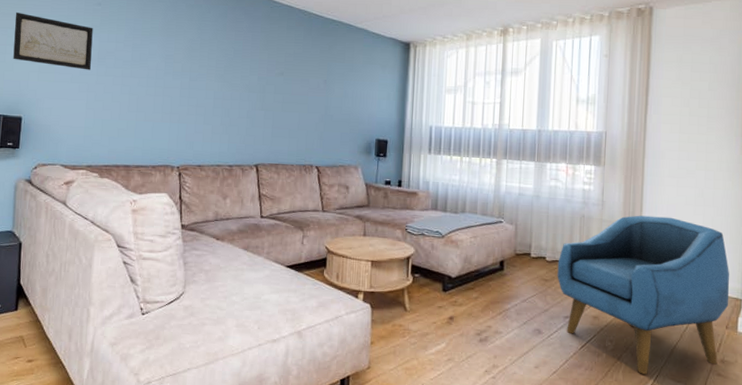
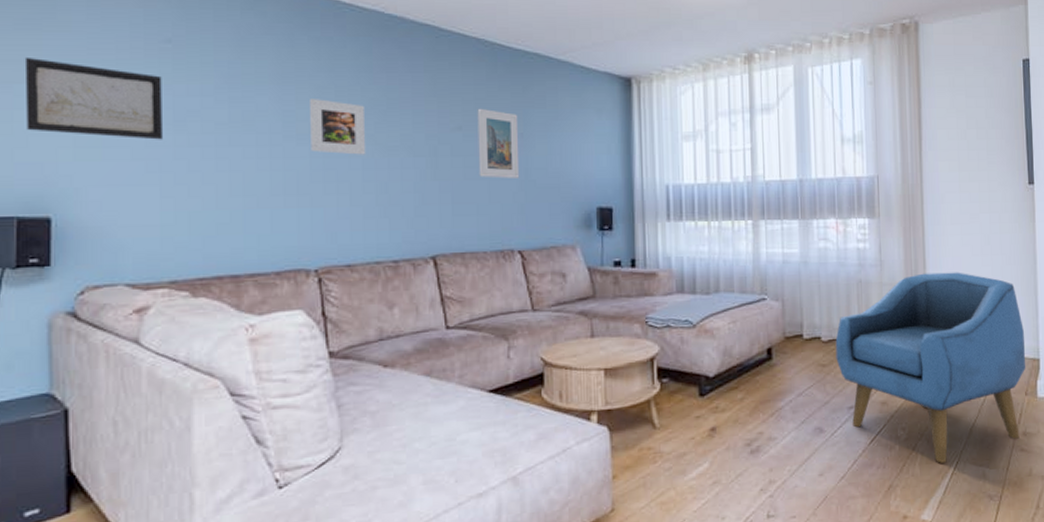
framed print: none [181,47,219,89] -> present [310,99,366,155]
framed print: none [292,60,324,113] -> present [477,108,520,179]

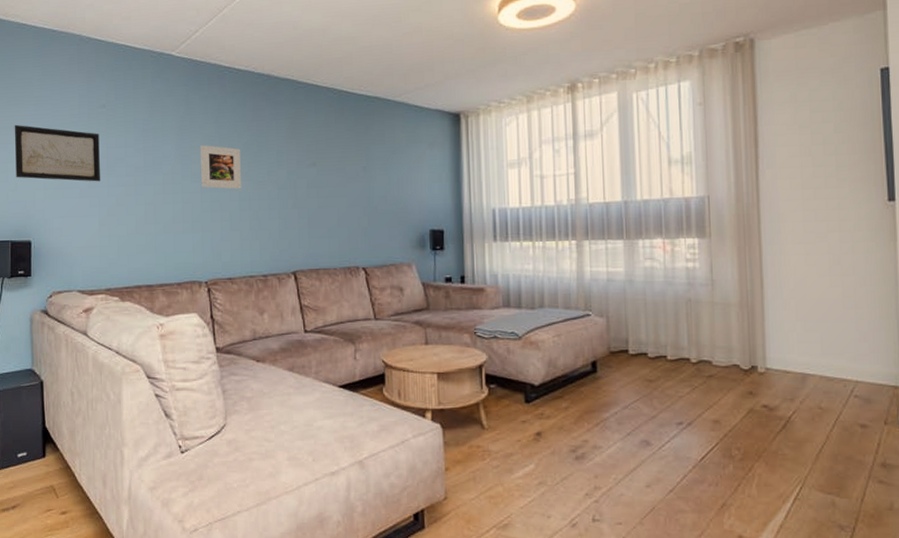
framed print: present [477,108,520,179] -> none [328,146,363,206]
armchair: present [835,272,1026,463] -> none [663,292,886,487]

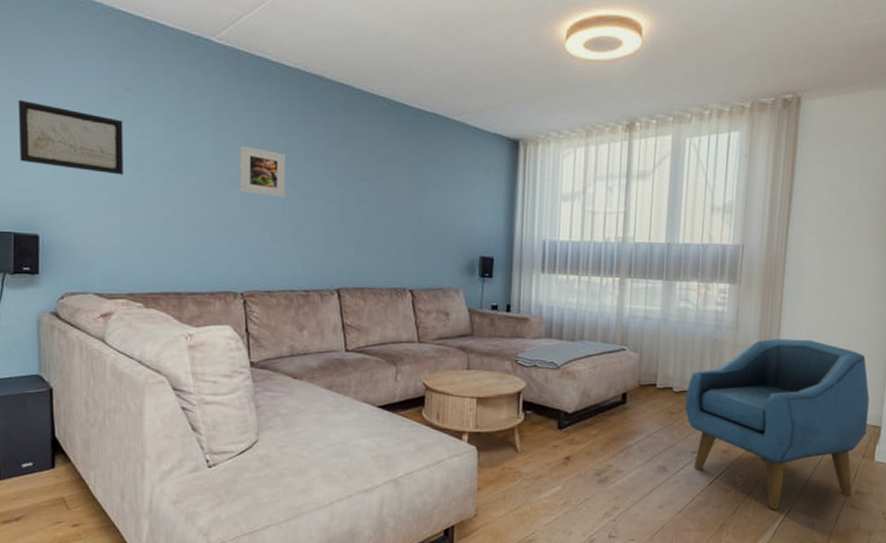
armchair: none [663,292,886,487] -> present [685,338,870,510]

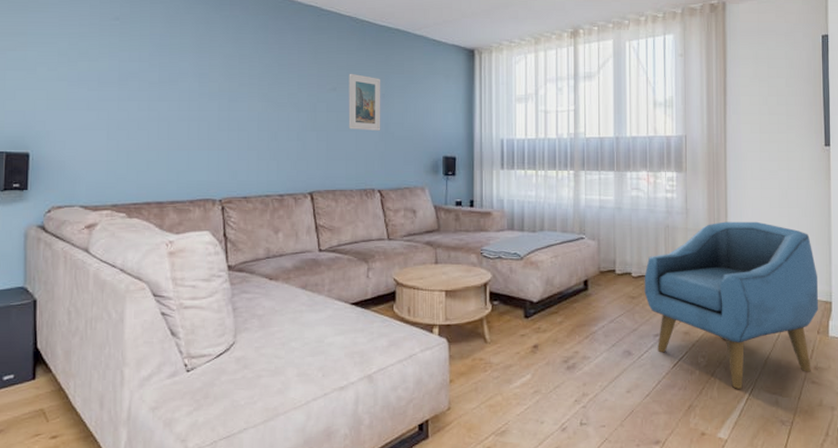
wall art: present [18,99,123,175] -> none [14,30,111,95]
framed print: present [240,146,286,198] -> none [219,64,262,110]
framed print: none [379,161,416,226] -> present [348,73,381,131]

